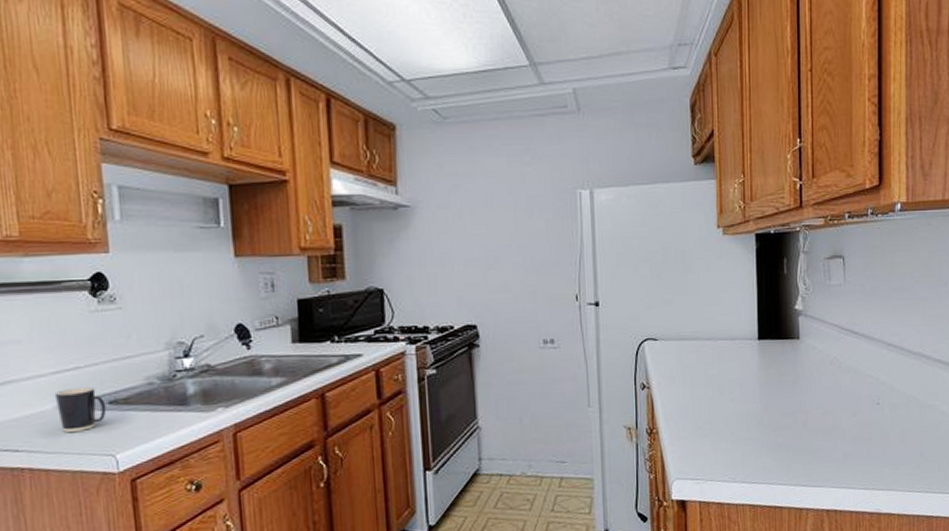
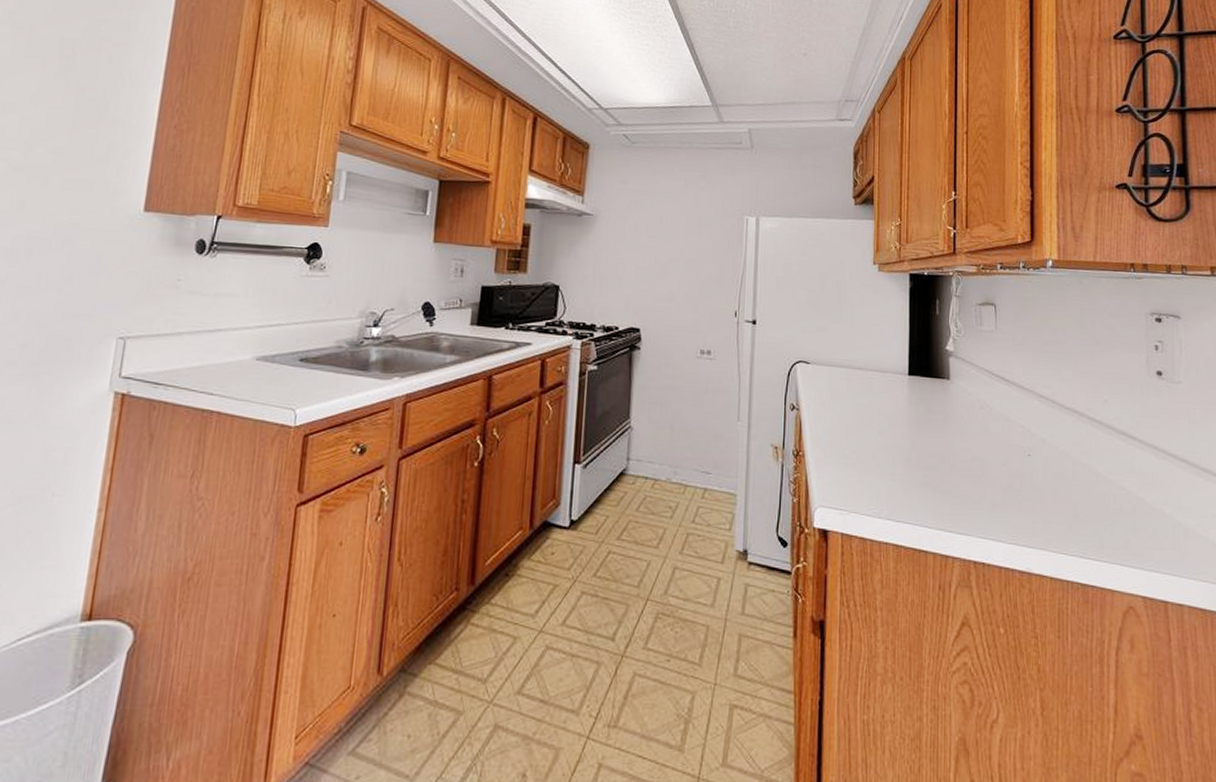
mug: present [54,387,107,432] -> none [254,342,297,383]

